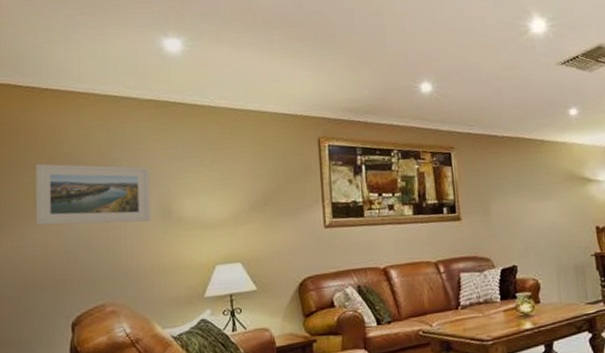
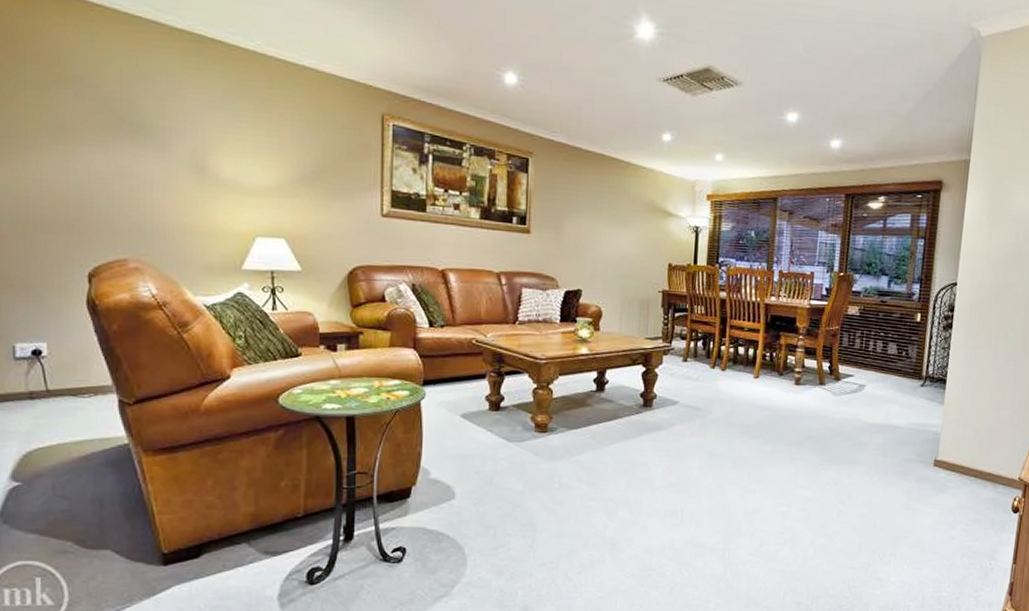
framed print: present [35,163,152,225] -> none [39,82,182,176]

